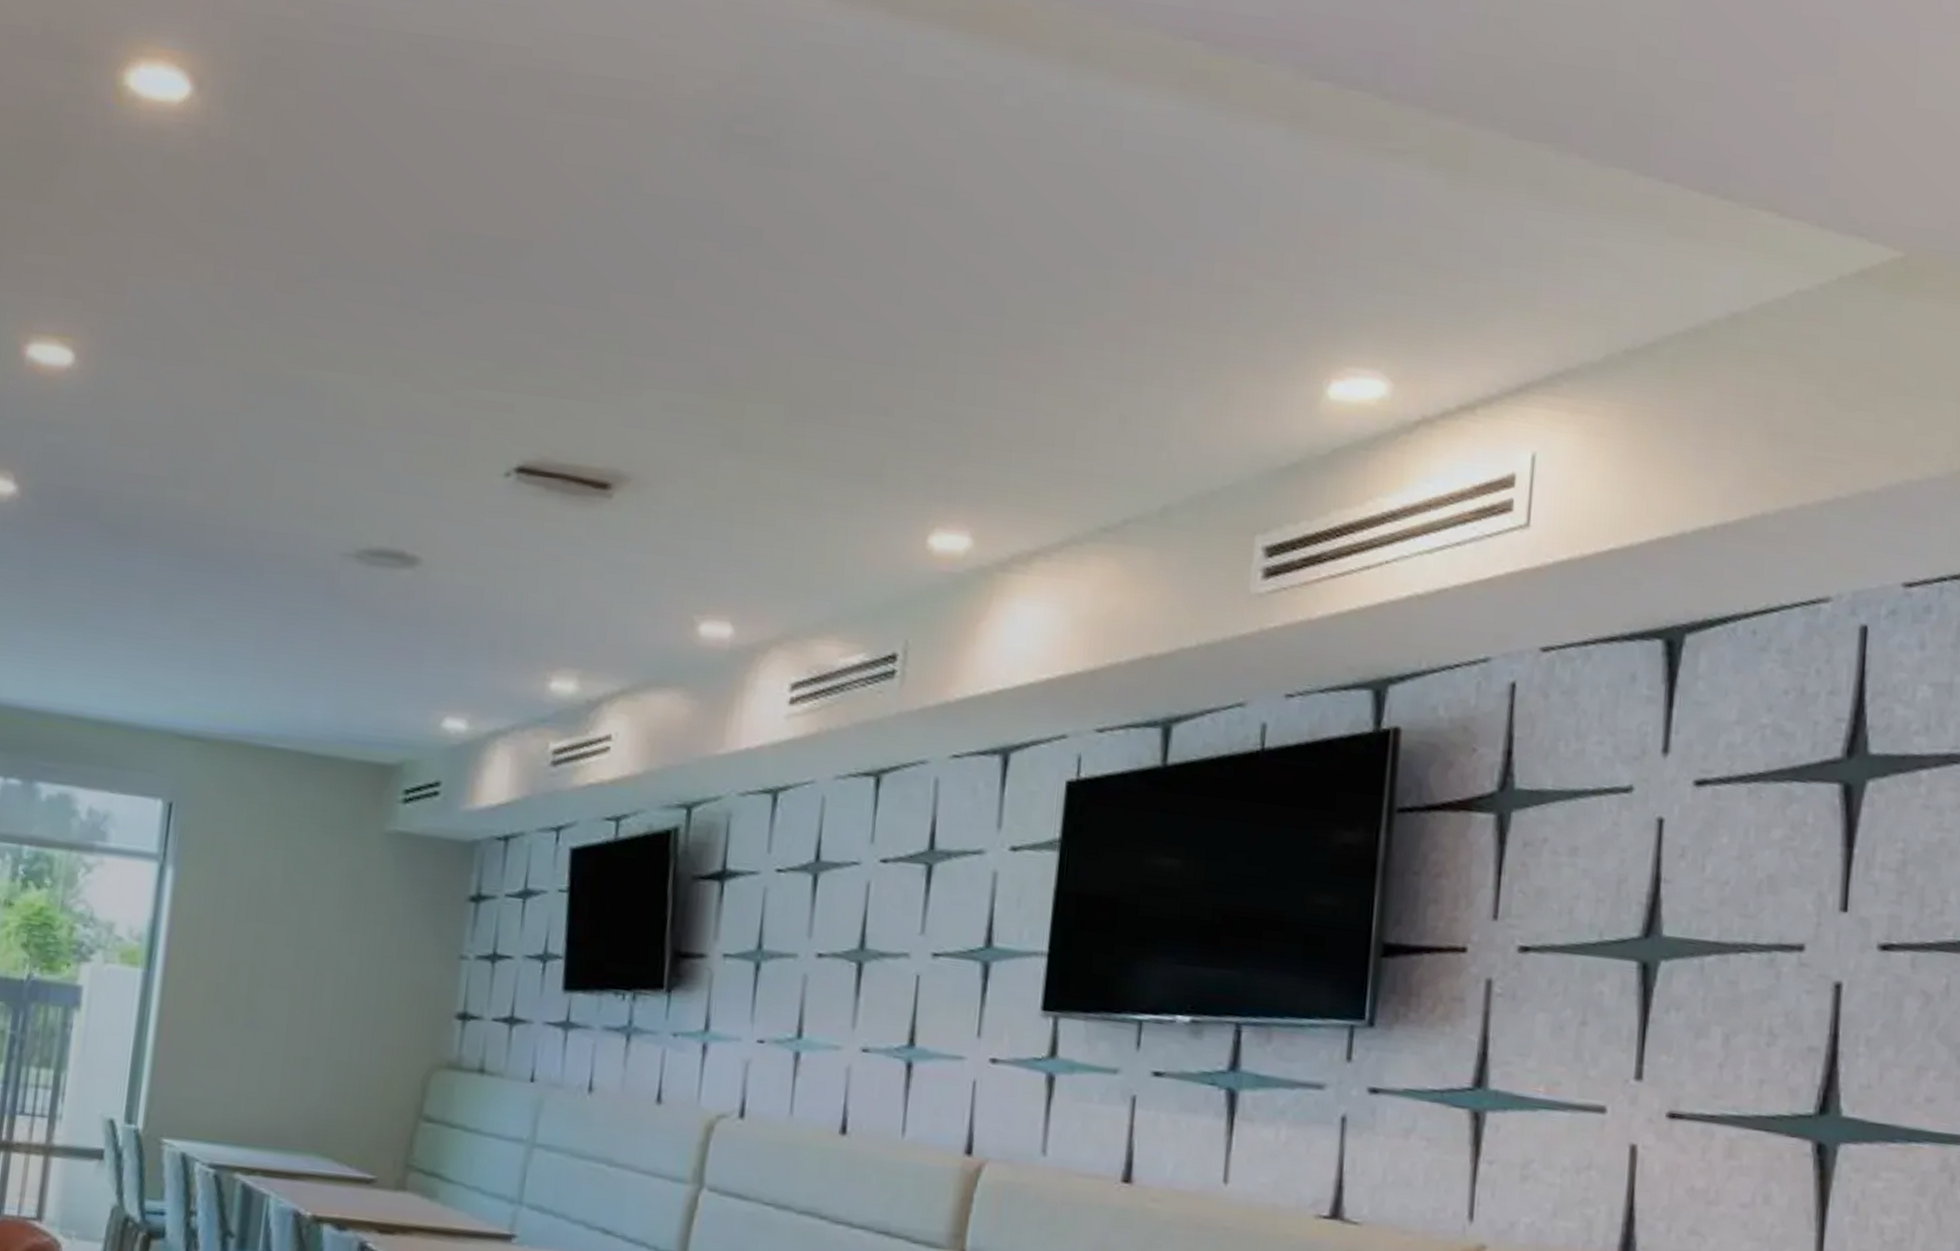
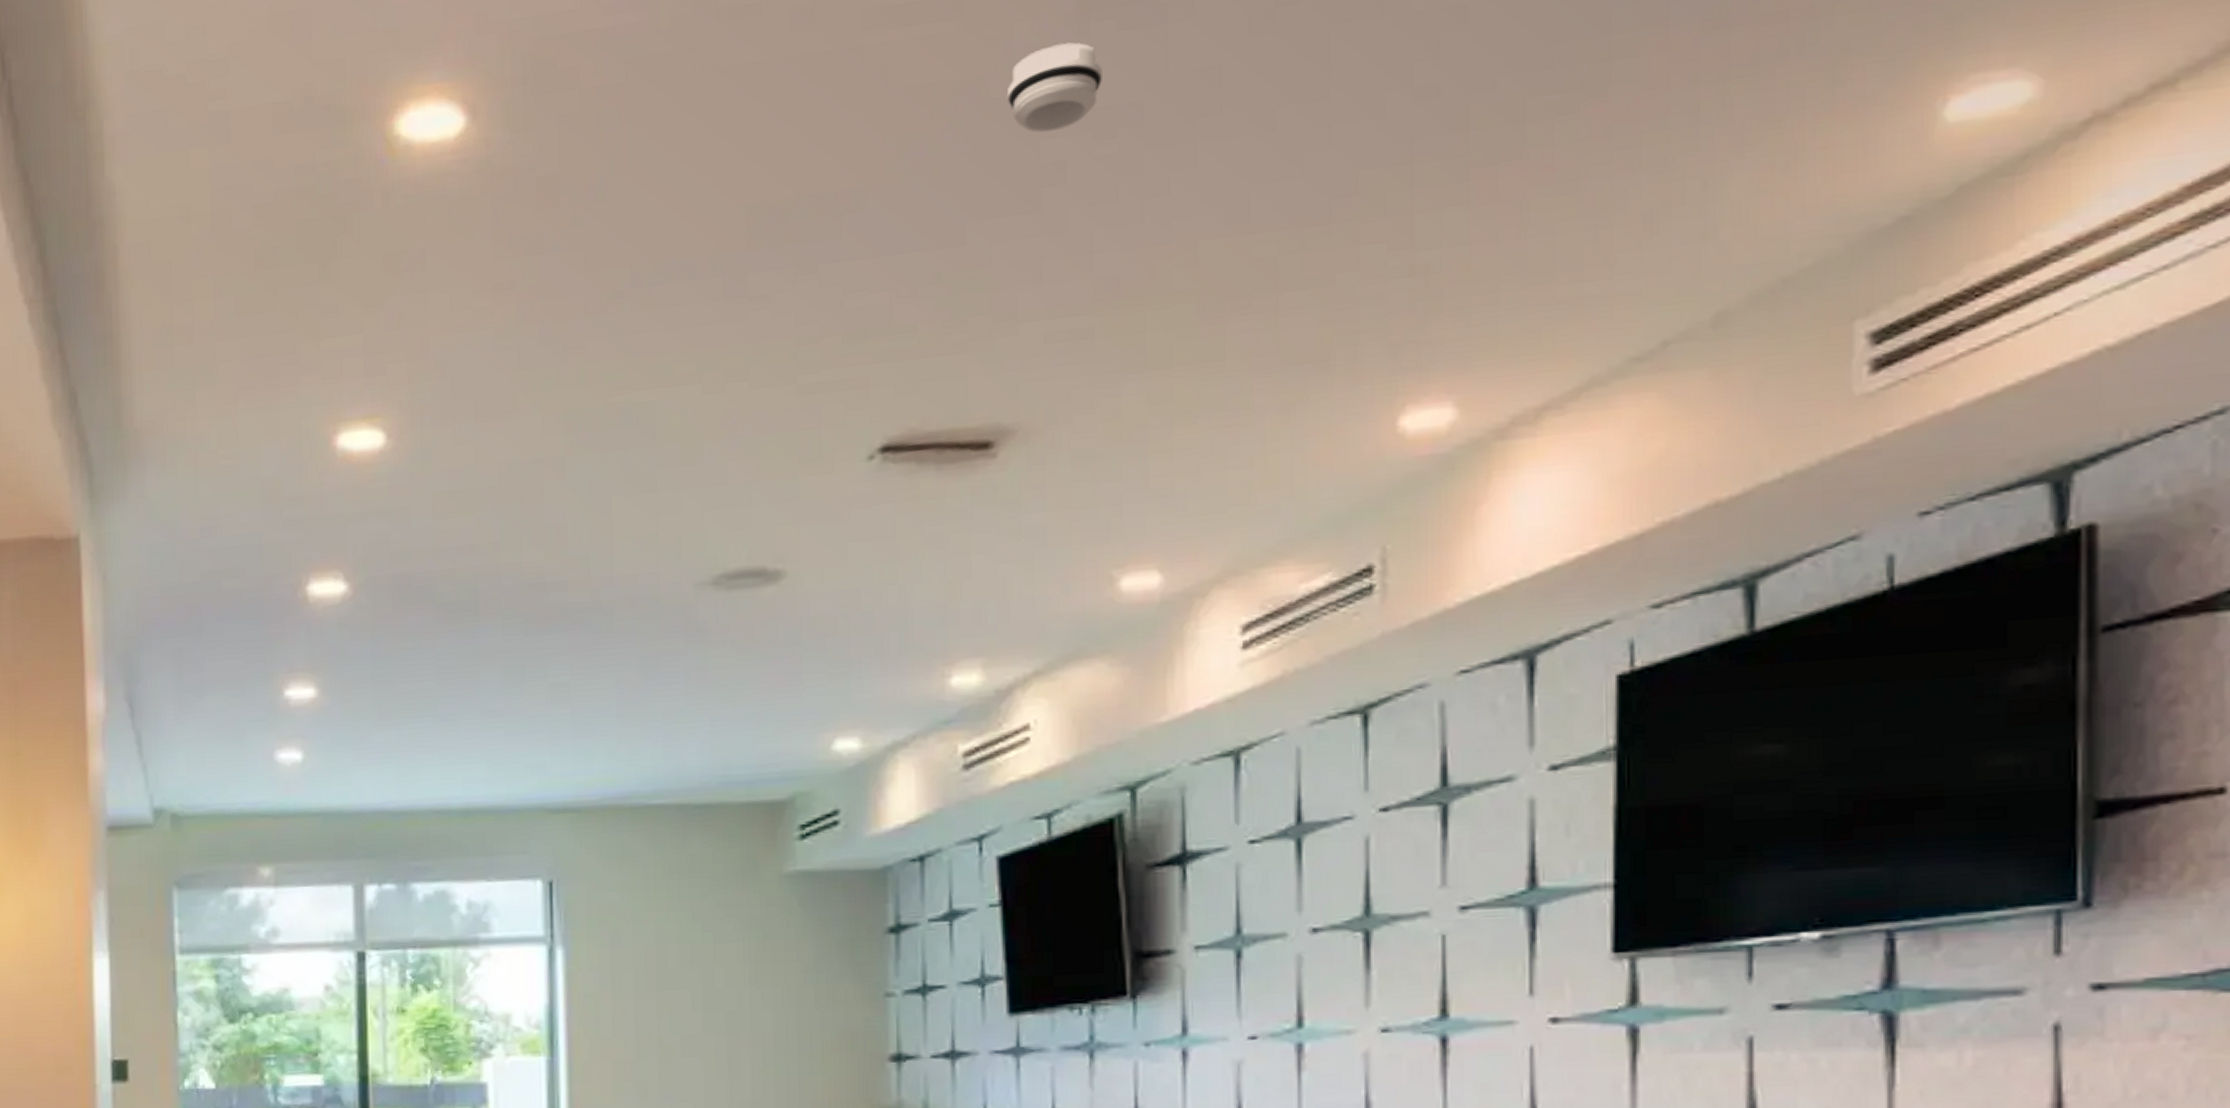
smoke detector: none [657,163,735,234] -> present [1008,42,1102,133]

